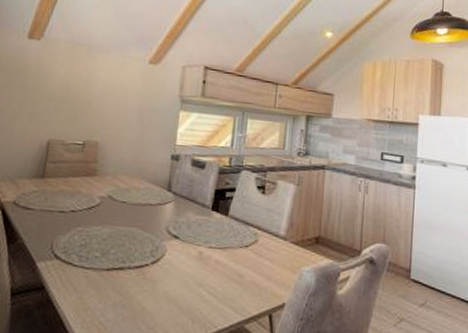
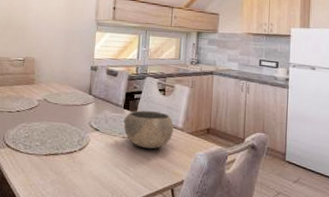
bowl: none [210,213,275,263] -> present [123,110,174,149]

